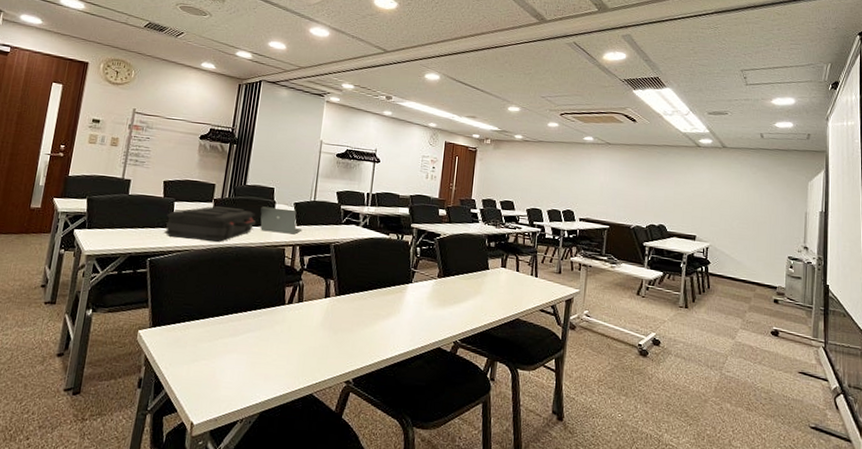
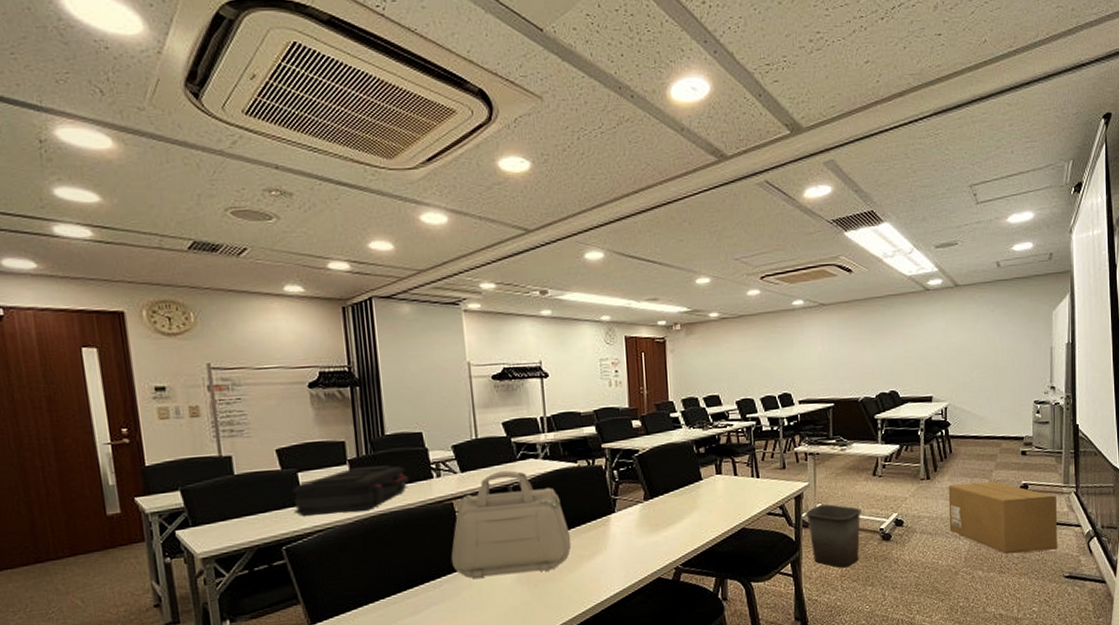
laptop: present [260,206,301,235] -> none [411,454,468,487]
handbag: none [272,230,373,322] -> present [451,470,572,580]
waste bin: none [573,312,623,374] -> present [804,504,862,568]
box: none [702,317,805,398] -> present [948,481,1057,555]

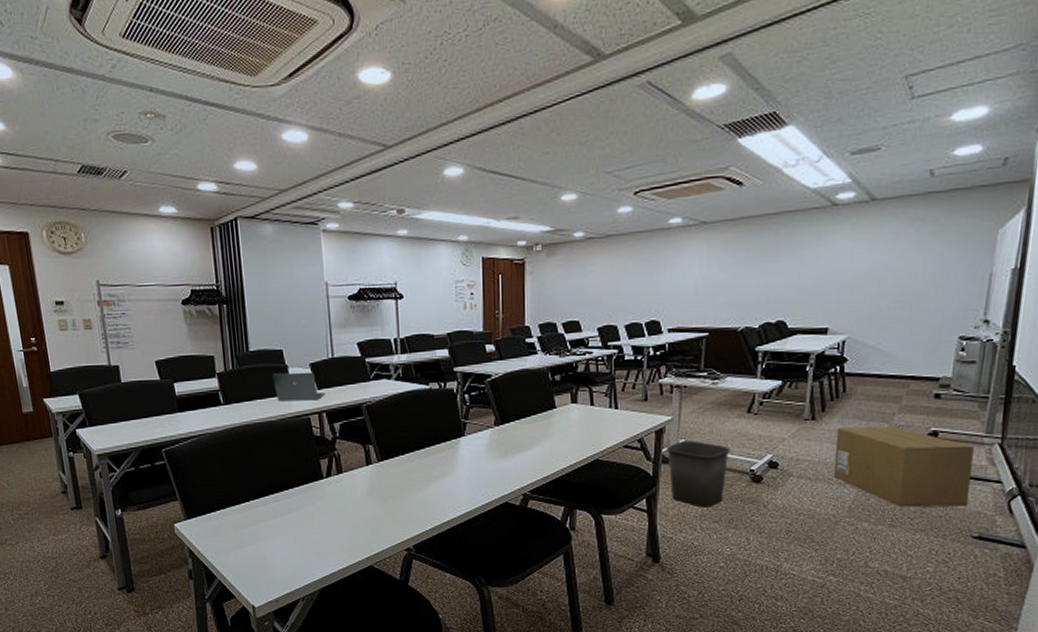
briefcase: present [292,465,410,516] -> none [169,380,271,423]
laptop: none [411,454,468,487] -> present [272,372,324,402]
handbag: present [451,470,572,580] -> none [307,390,421,491]

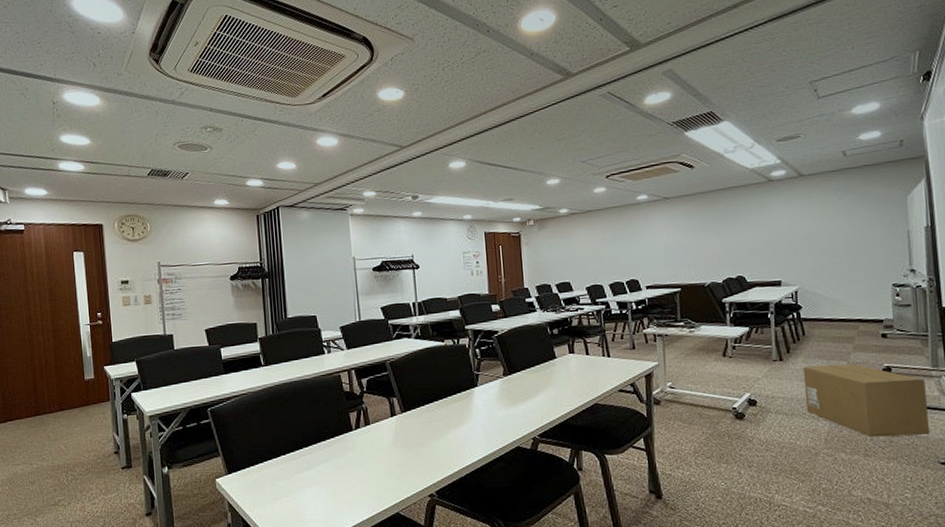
laptop: present [272,372,324,402] -> none [307,334,353,362]
waste bin: present [665,440,730,508] -> none [655,383,713,445]

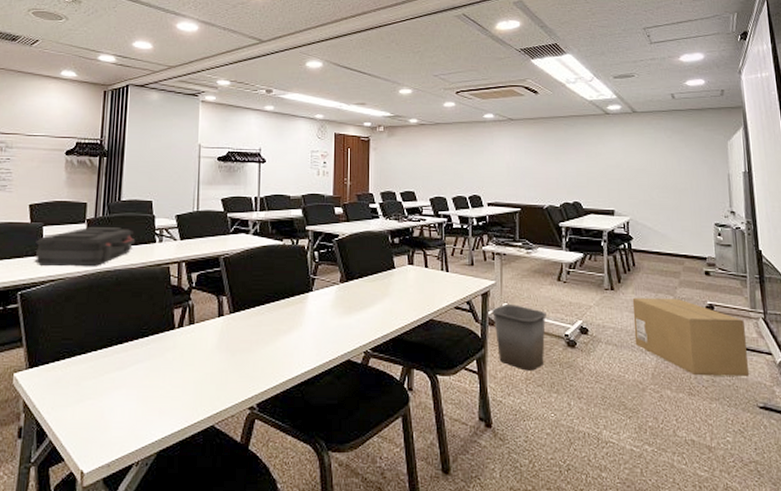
briefcase: none [216,343,306,384] -> present [34,227,136,266]
waste bin: none [655,383,713,445] -> present [491,304,547,371]

